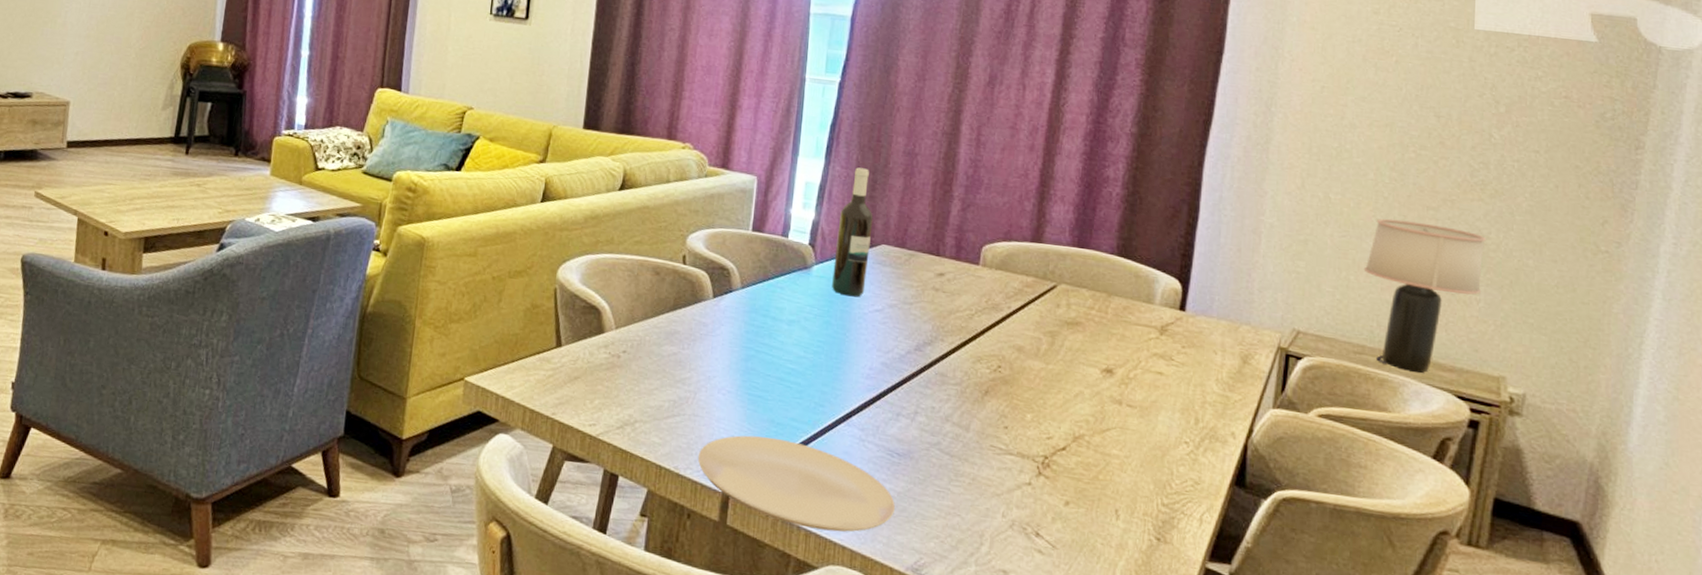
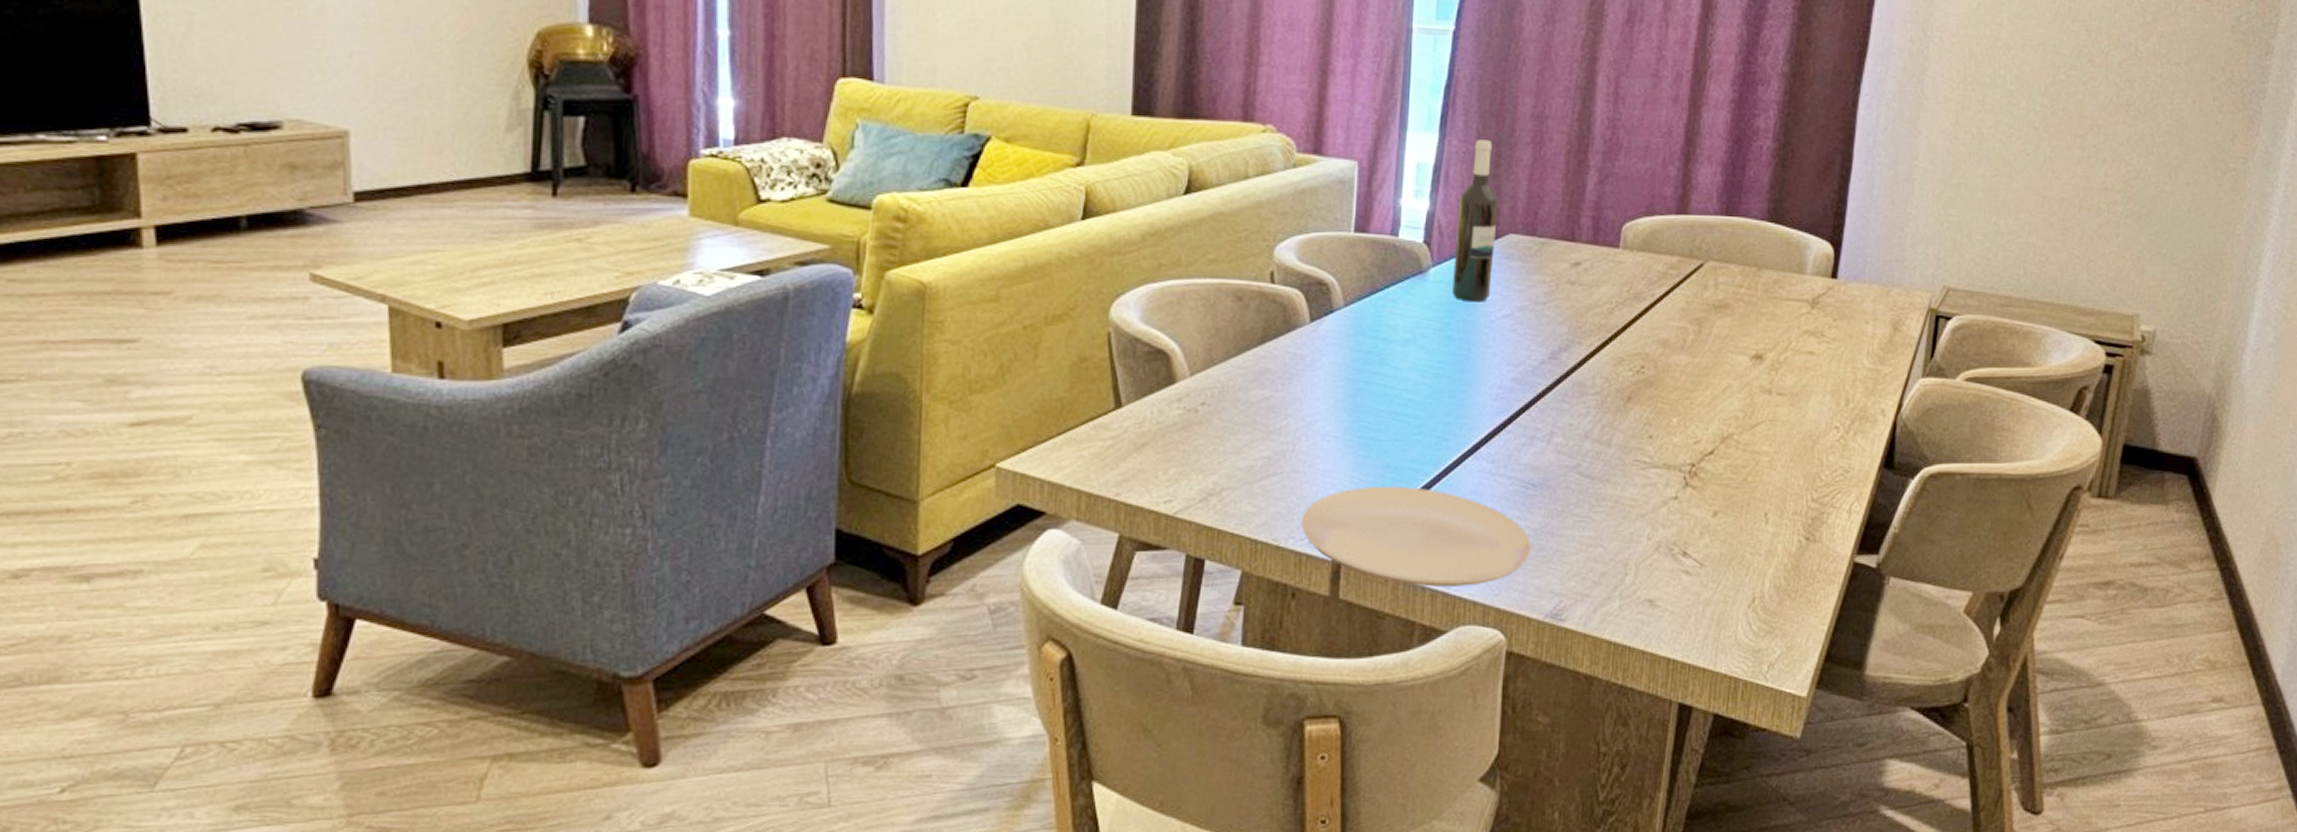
table lamp: present [1363,218,1486,373] -> none [2013,151,2128,320]

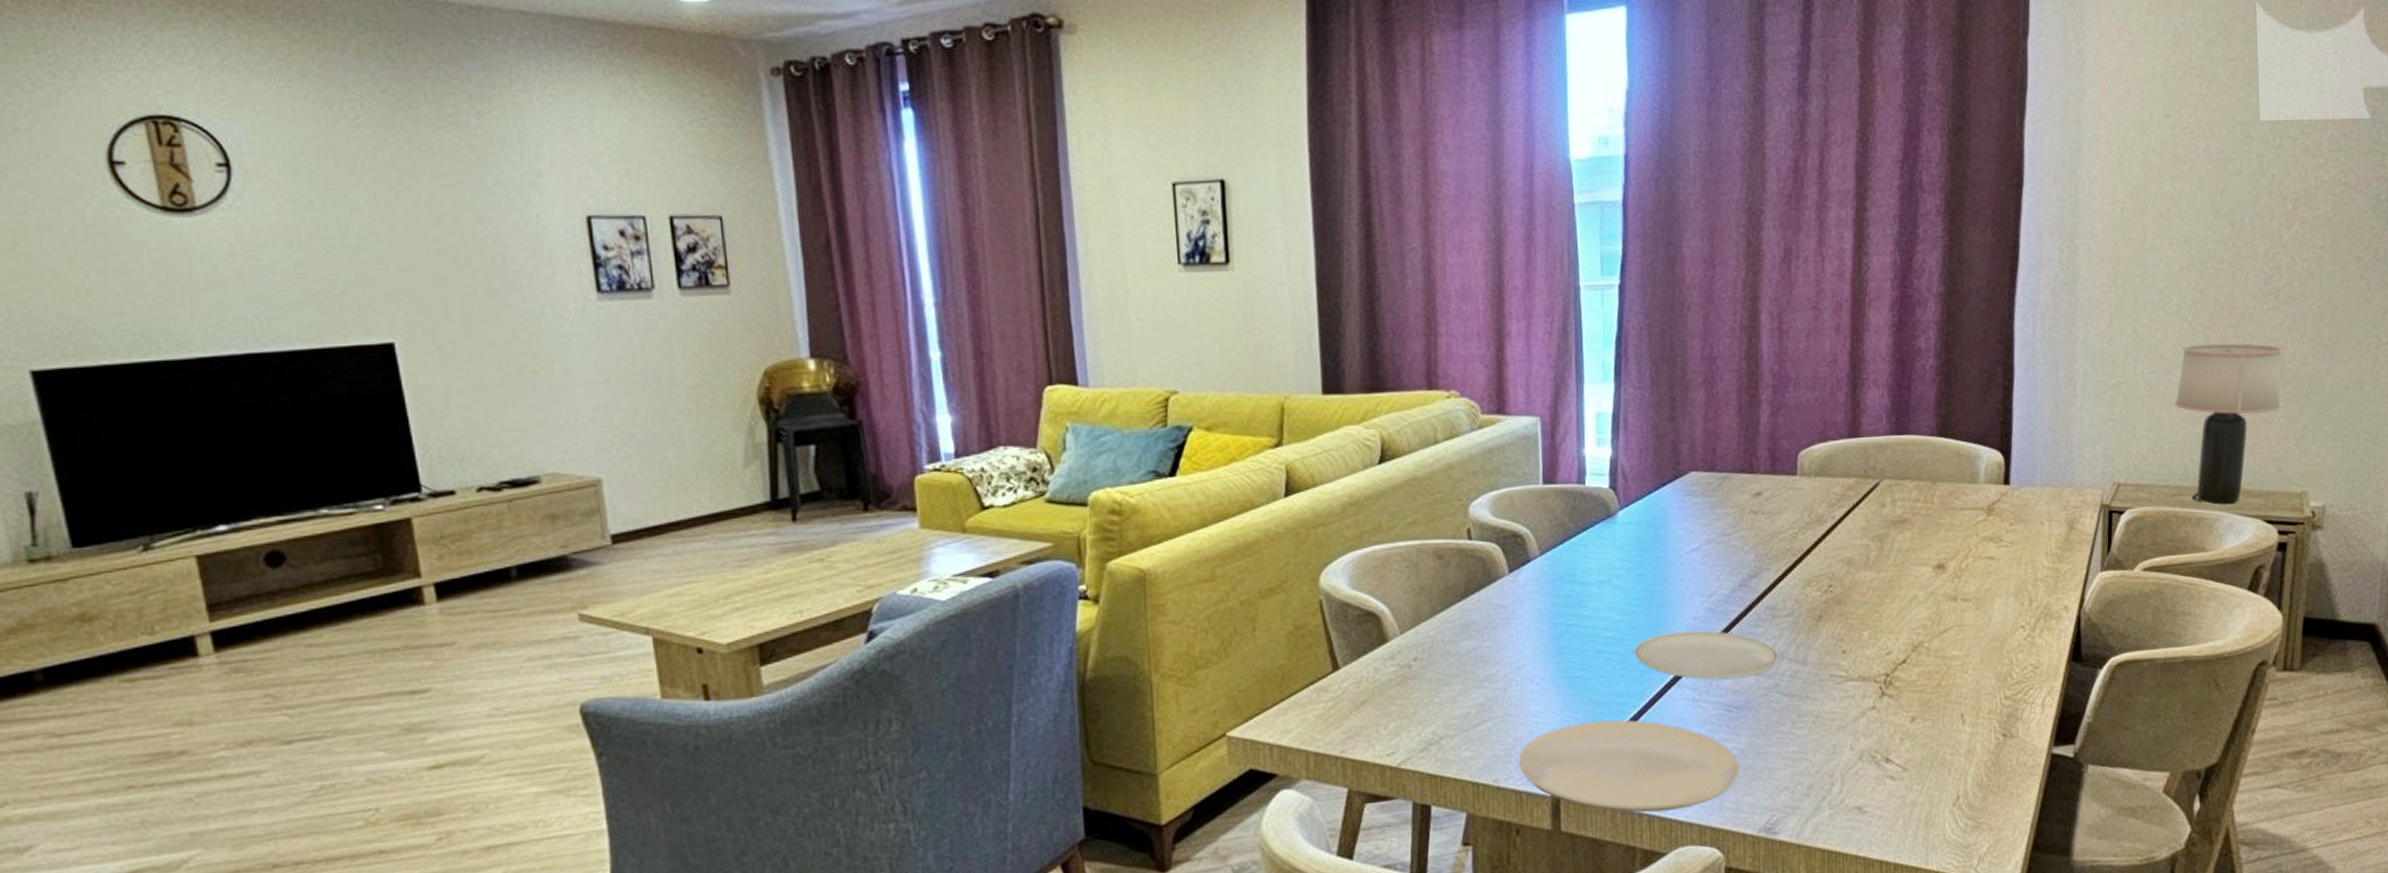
plate: none [1432,399,1583,454] -> present [1633,630,1779,680]
wine bottle: present [1452,139,1499,302] -> none [1639,385,1678,540]
table lamp: none [2013,151,2128,320] -> present [2174,343,2282,504]

